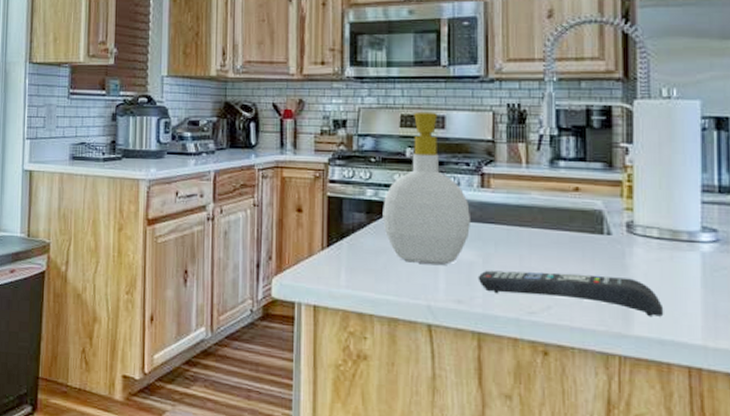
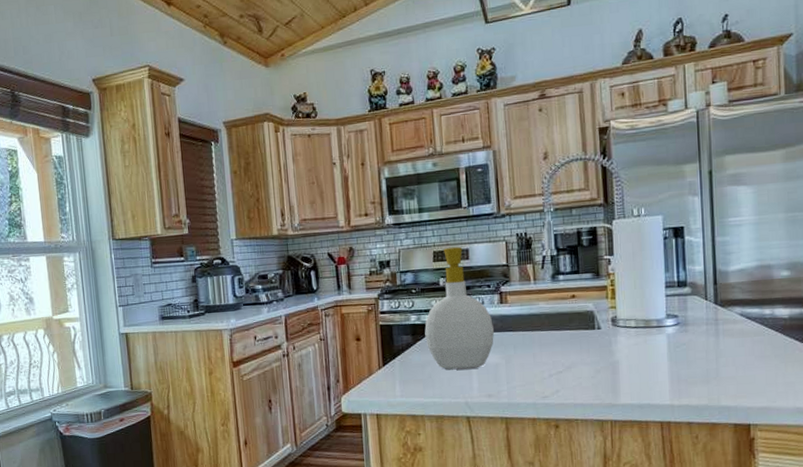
remote control: present [478,270,664,317] -> none [502,361,642,388]

